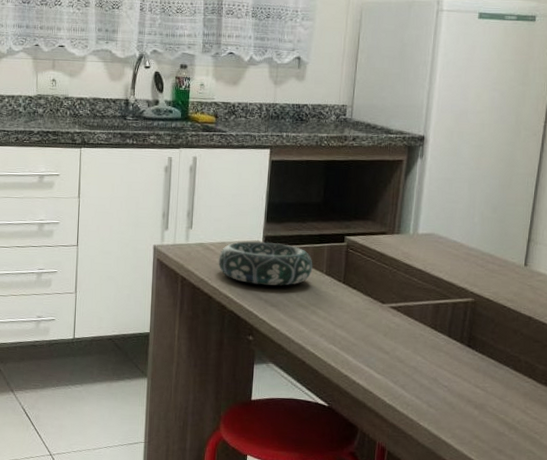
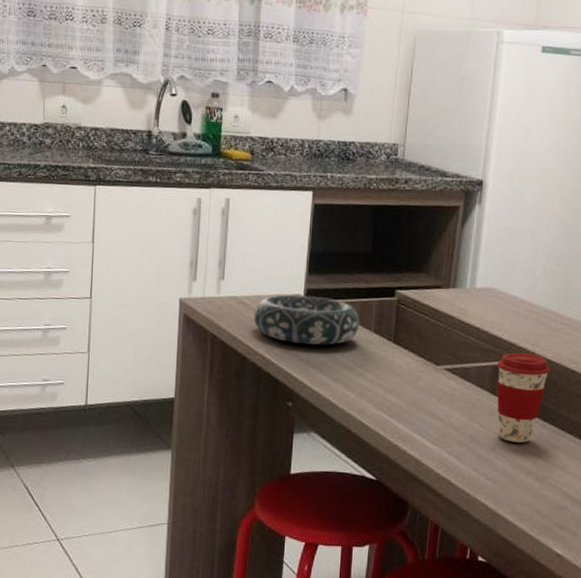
coffee cup: none [438,292,488,374] -> present [497,352,550,443]

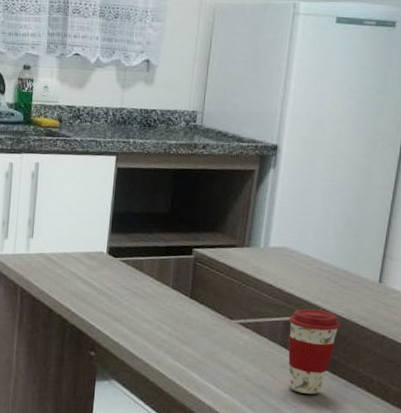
decorative bowl: present [253,295,360,345] -> none [59,252,159,300]

